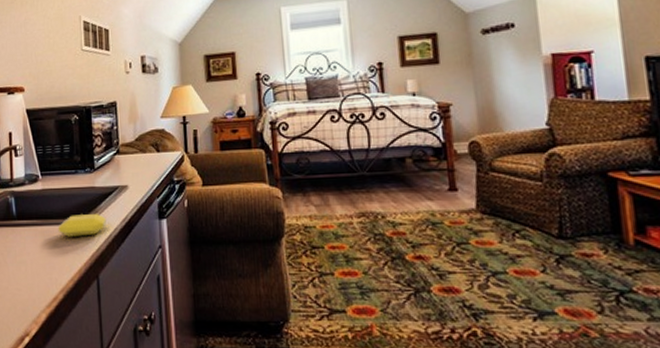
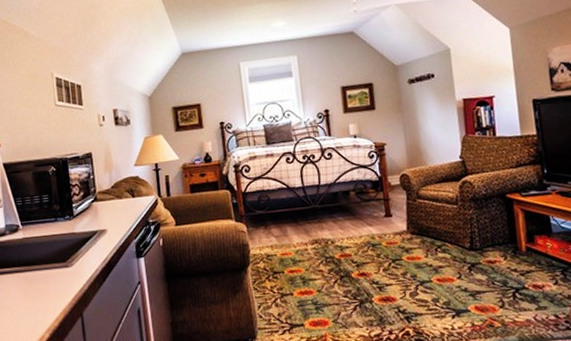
soap bar: present [58,213,106,237] -> none [41,256,88,281]

